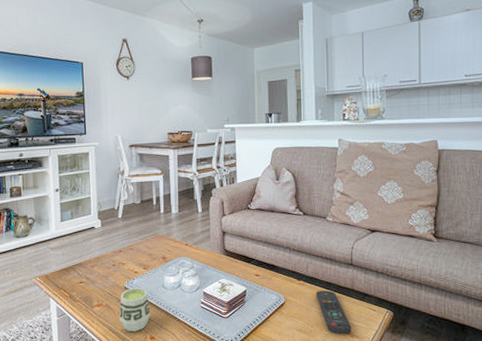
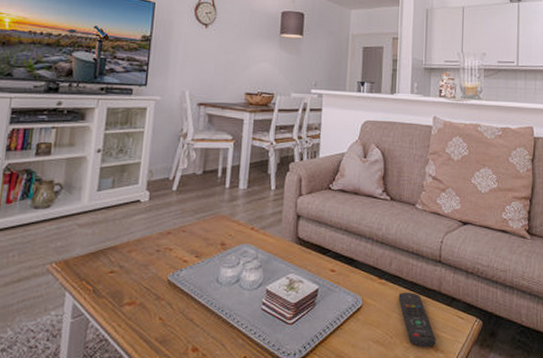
cup: present [119,287,150,332] -> none [155,281,197,341]

